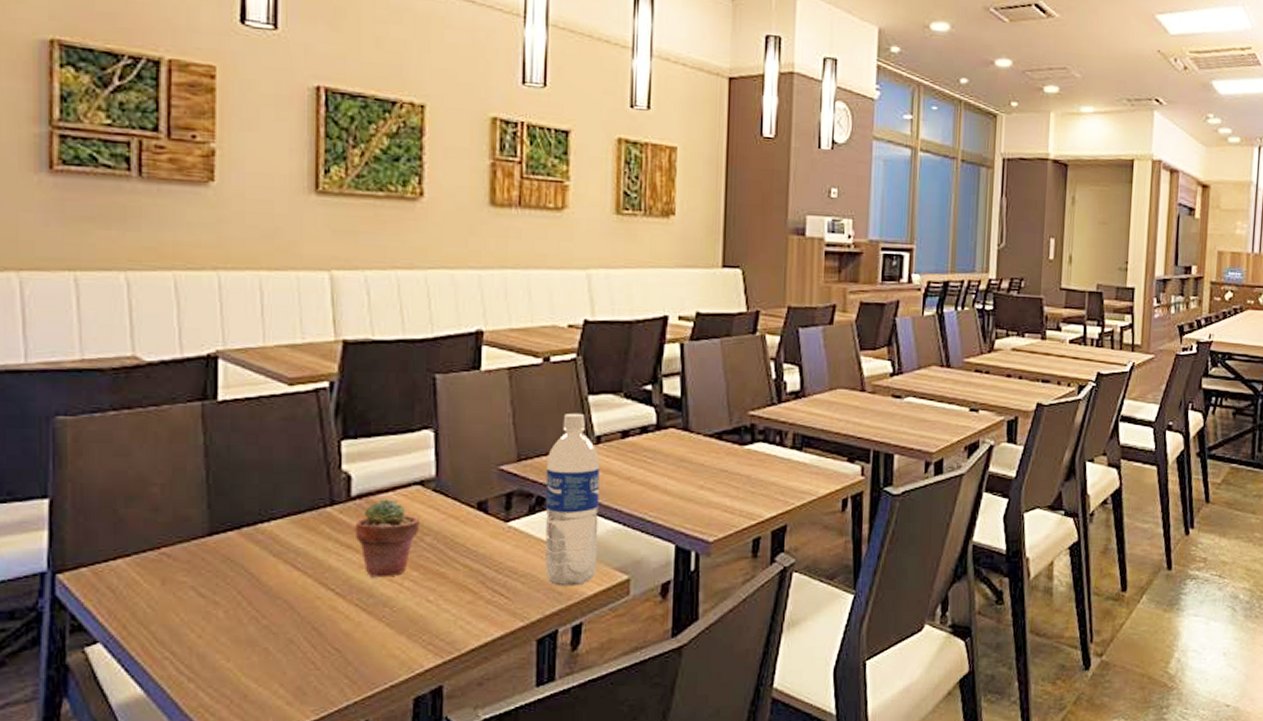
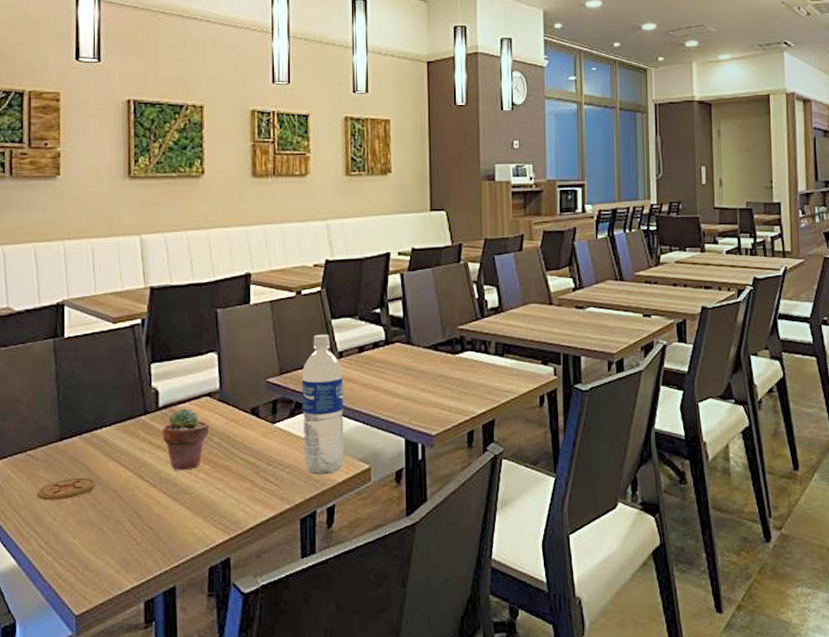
coaster: none [174,583,260,613] -> present [37,477,96,501]

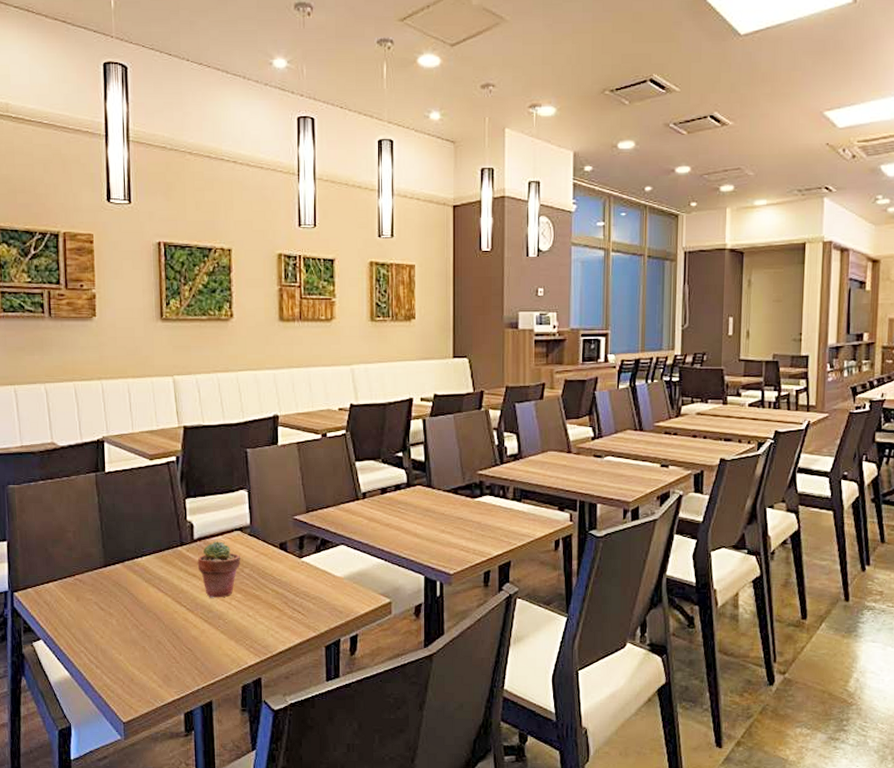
coaster: present [37,477,96,501] -> none [85,601,138,621]
water bottle: present [301,334,344,475] -> none [327,475,367,607]

